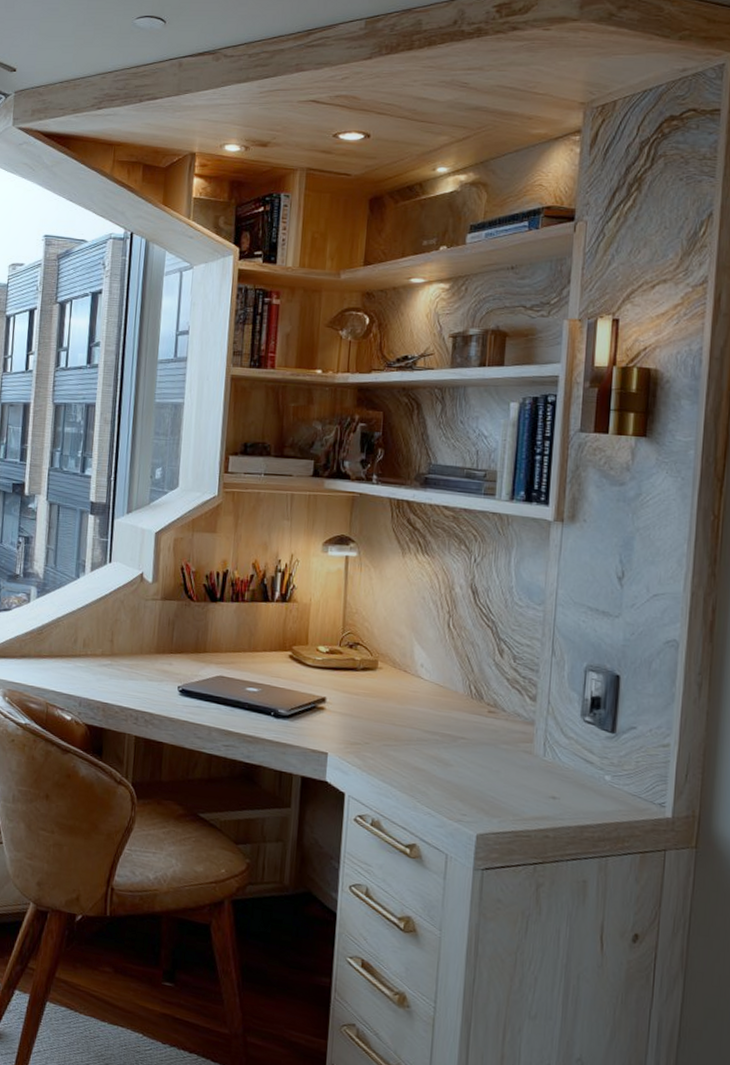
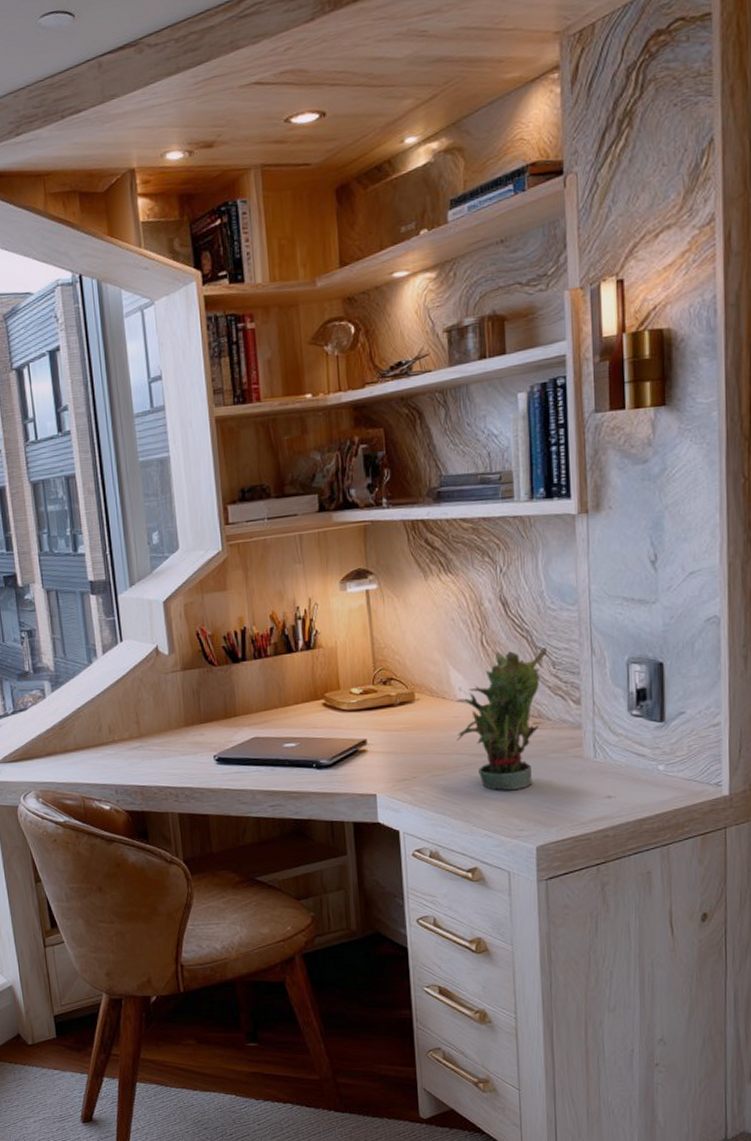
potted plant: none [411,635,509,774] -> present [456,647,547,790]

